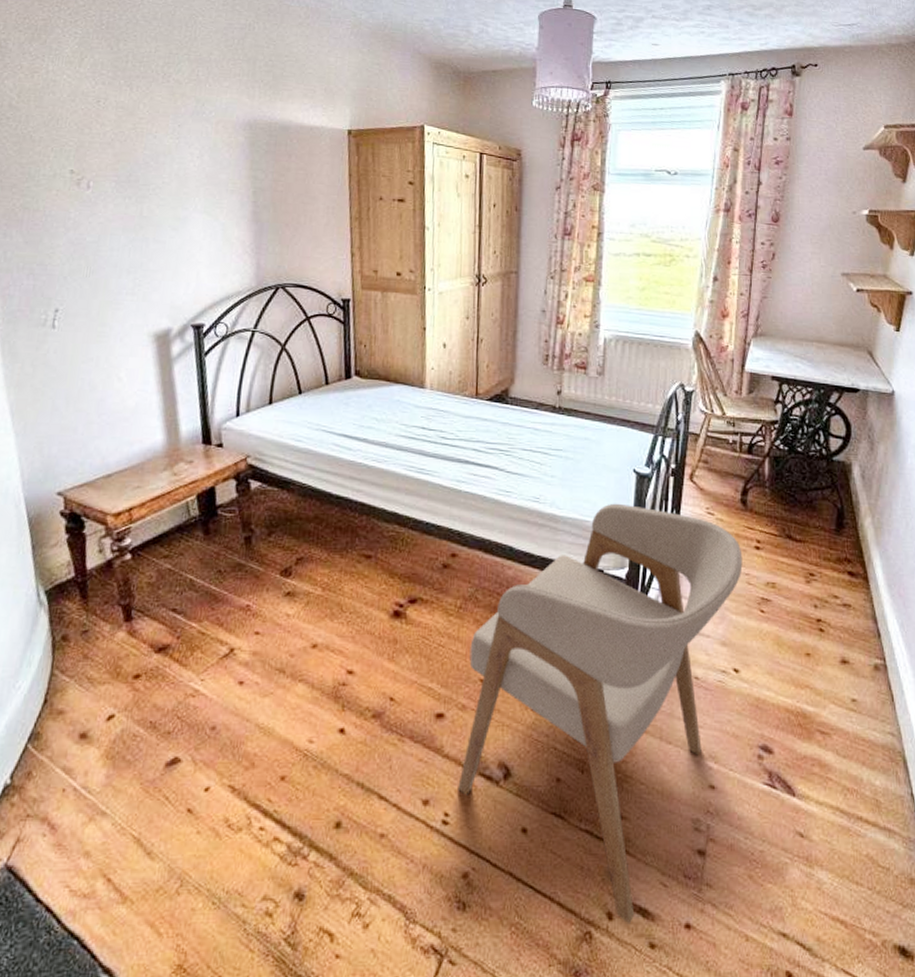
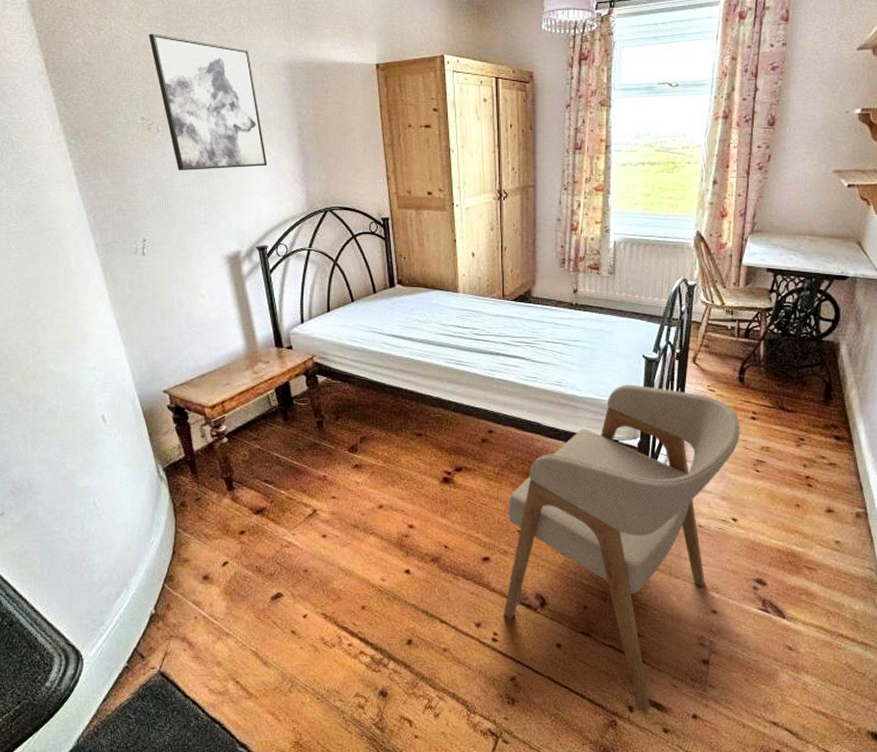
wall art: none [90,80,214,234] -> present [148,33,268,170]

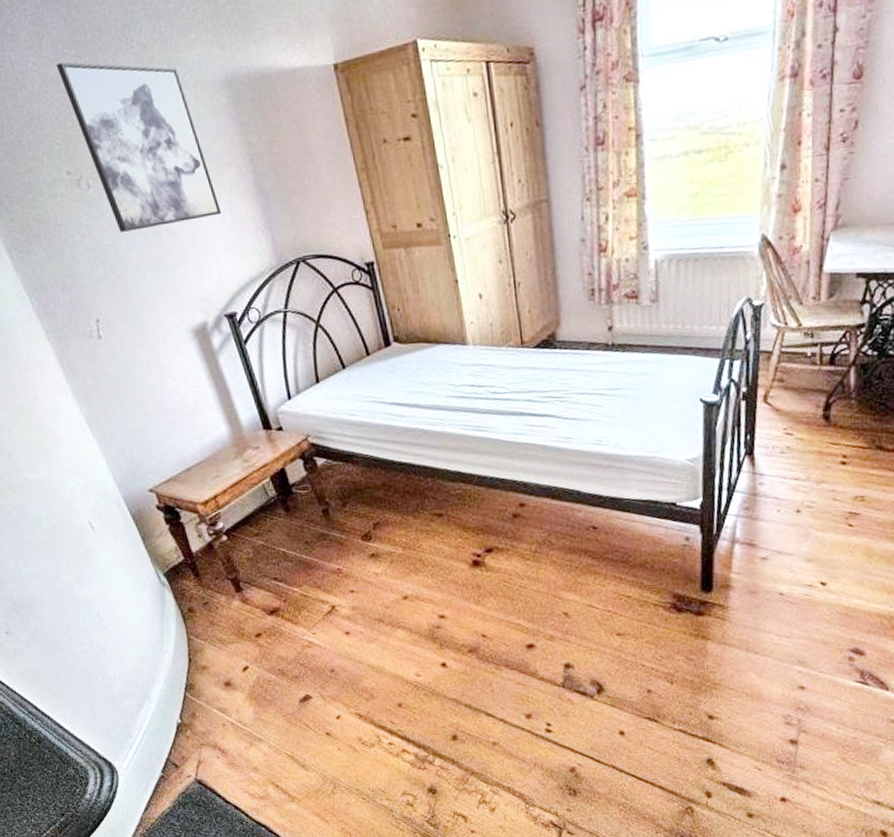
armchair: present [503,384,740,715] -> none [550,435,827,800]

